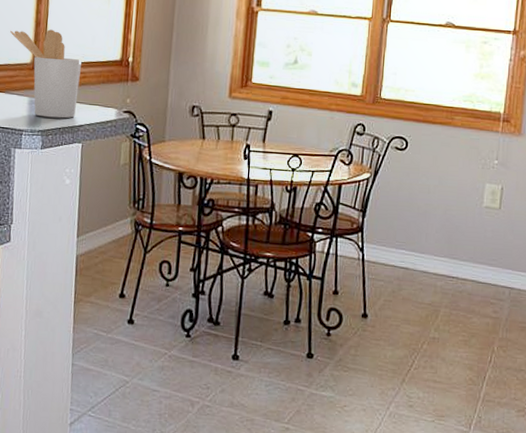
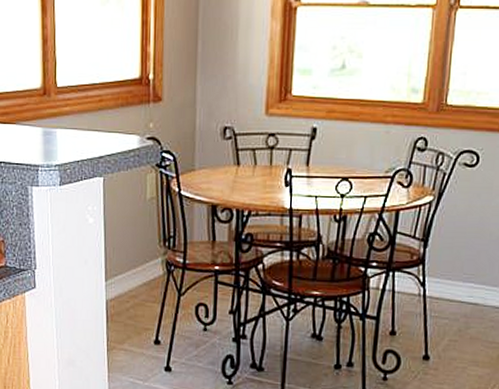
utensil holder: present [10,29,83,119] -> none [15,47,98,150]

